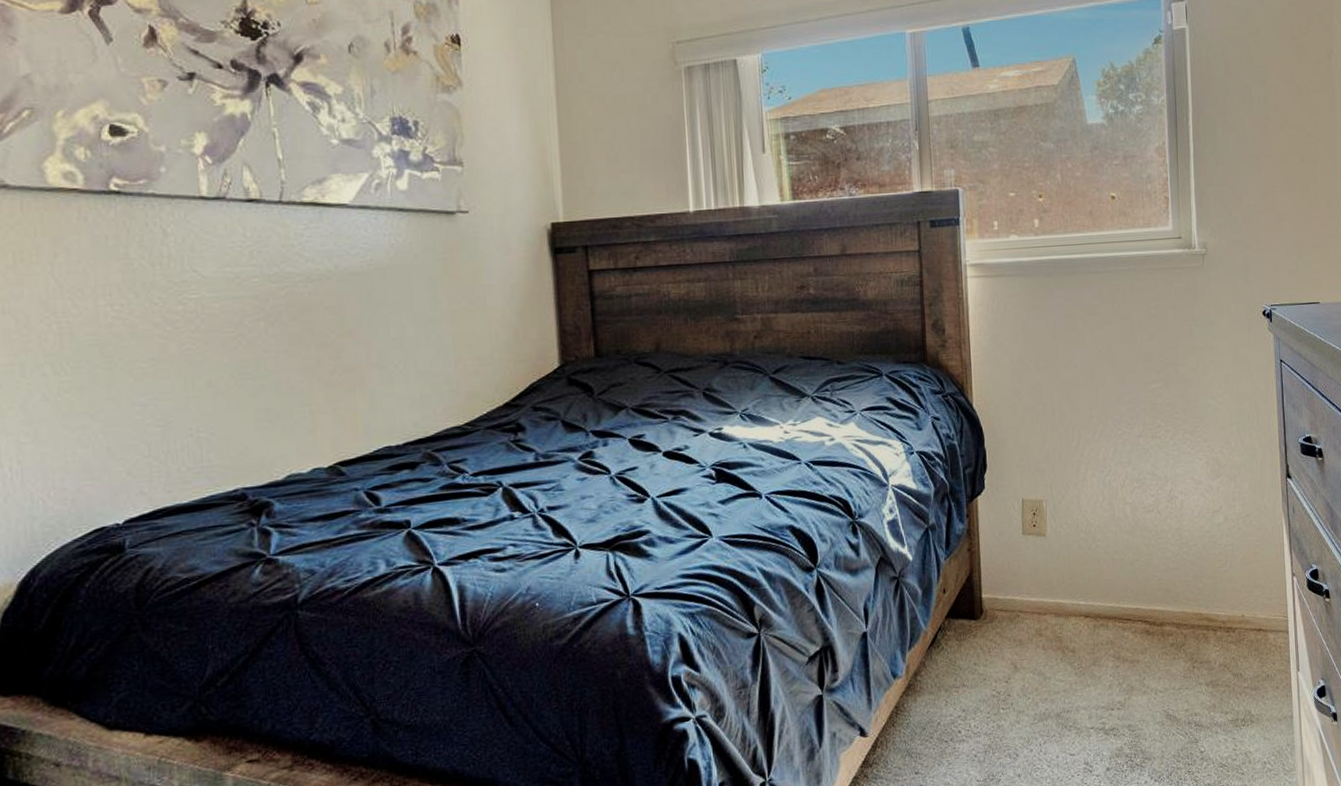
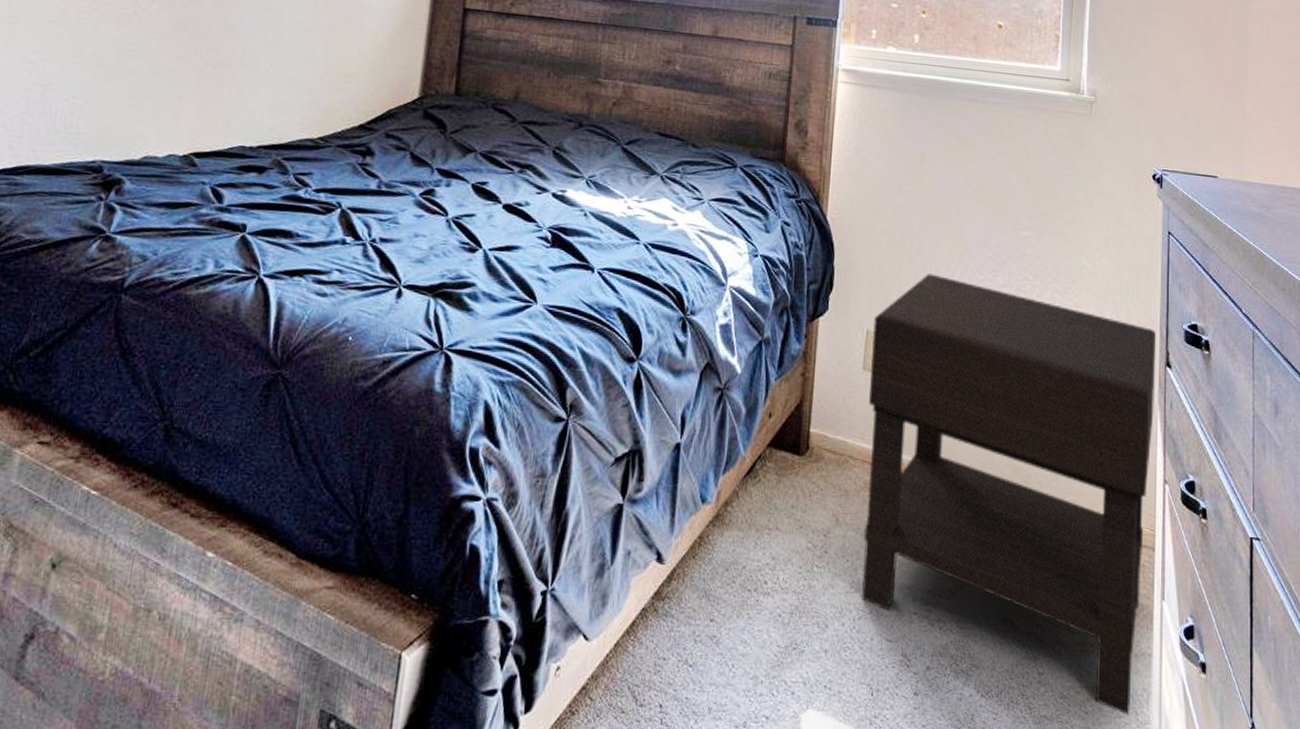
nightstand: none [1026,437,1280,769] -> present [862,273,1157,716]

